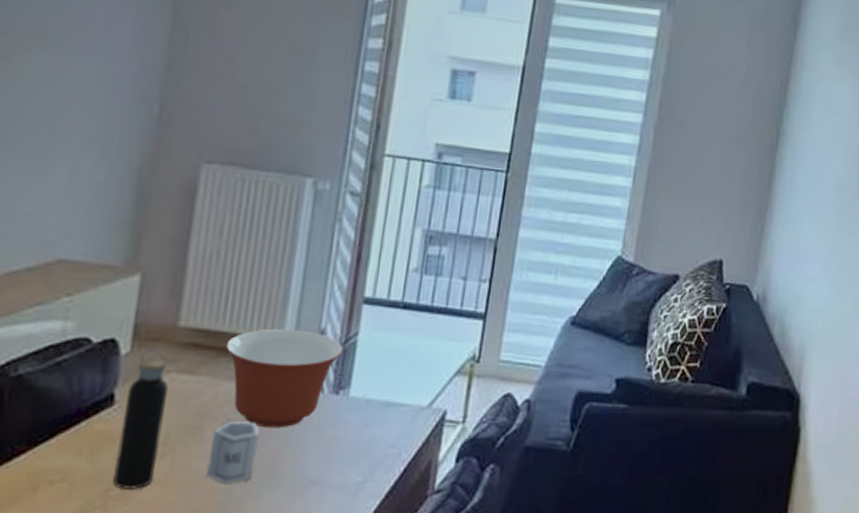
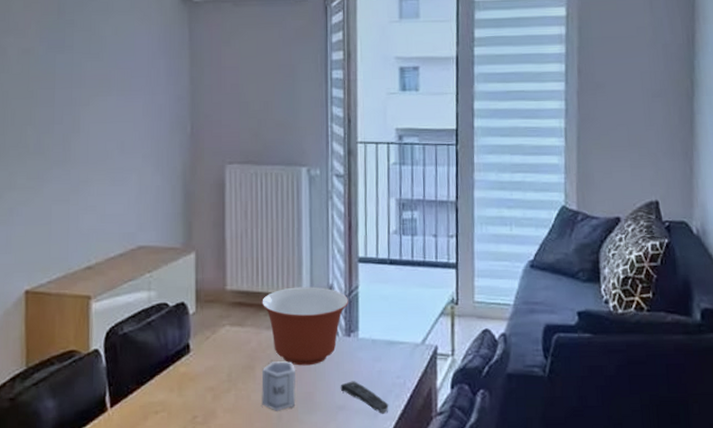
water bottle: present [113,349,168,491] -> none [196,308,226,418]
remote control: none [315,449,376,491] -> present [340,381,389,414]

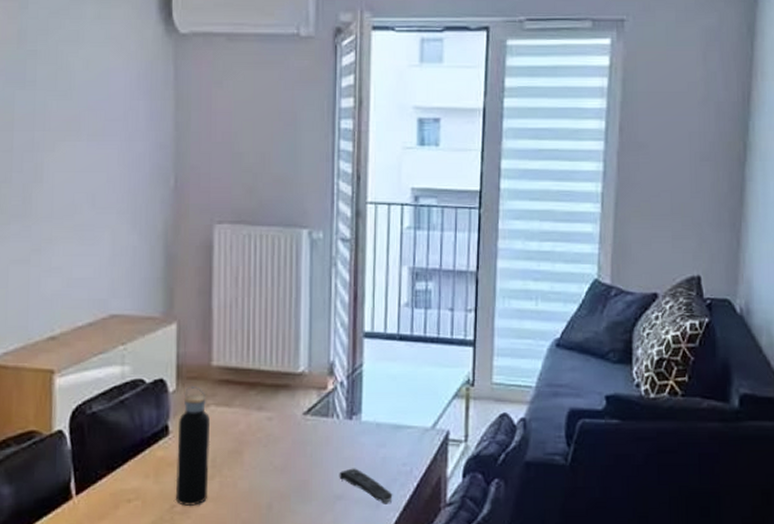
water bottle: none [196,308,226,418] -> present [175,386,211,507]
mixing bowl: present [262,286,348,366] -> none [252,363,351,451]
cup: present [262,361,296,411] -> none [250,446,290,500]

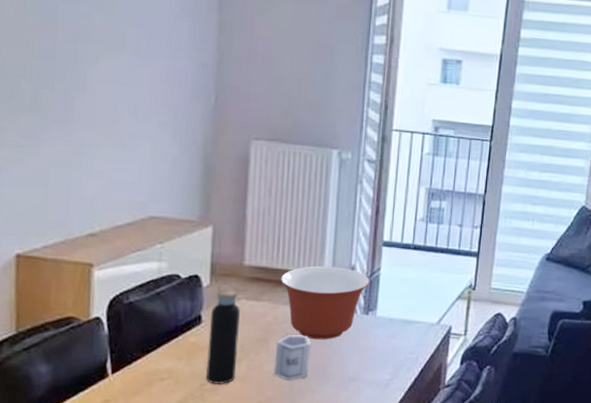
cup: none [250,446,290,500] -> present [274,335,311,381]
mixing bowl: none [252,363,351,451] -> present [281,266,369,340]
remote control: present [339,468,393,504] -> none [354,355,400,385]

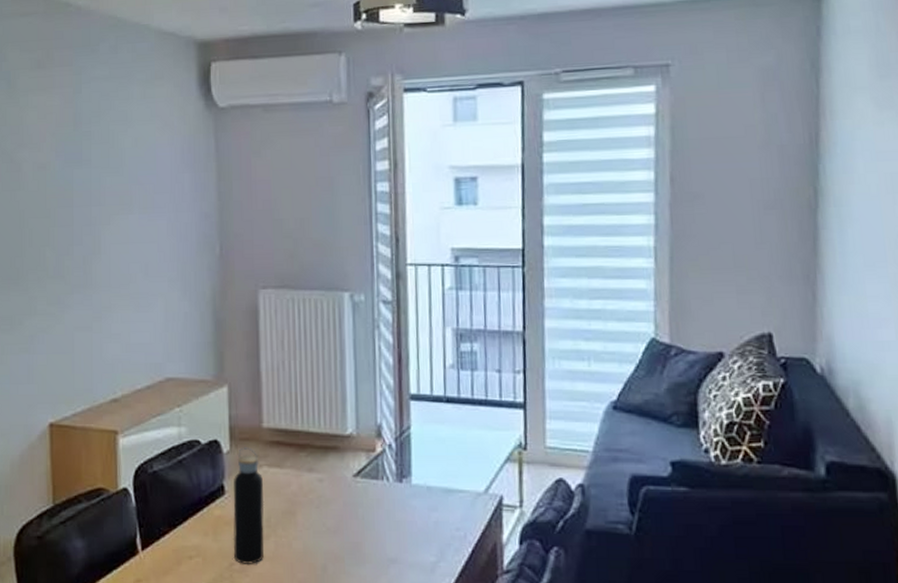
cup: present [274,335,311,381] -> none [304,507,342,562]
mixing bowl: present [281,266,369,340] -> none [302,426,399,513]

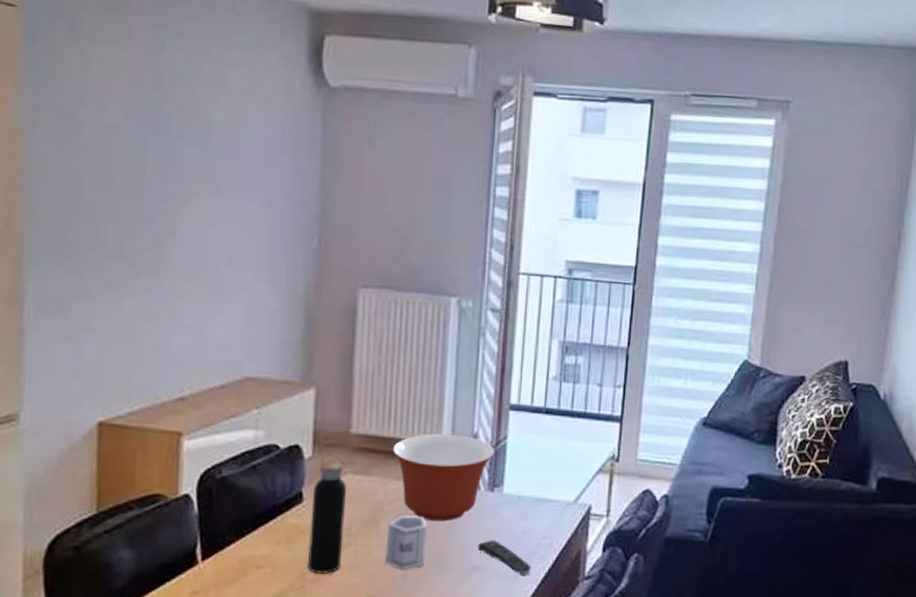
mixing bowl: none [302,426,399,513] -> present [392,434,494,522]
cup: none [304,507,342,562] -> present [385,516,428,570]
remote control: none [391,531,448,570] -> present [477,540,532,576]

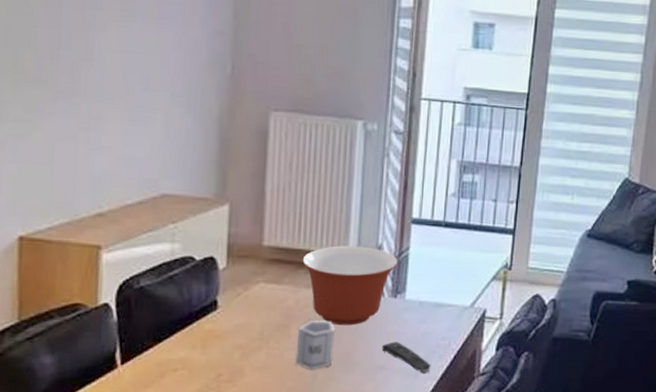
water bottle: present [308,453,346,575] -> none [222,264,259,376]

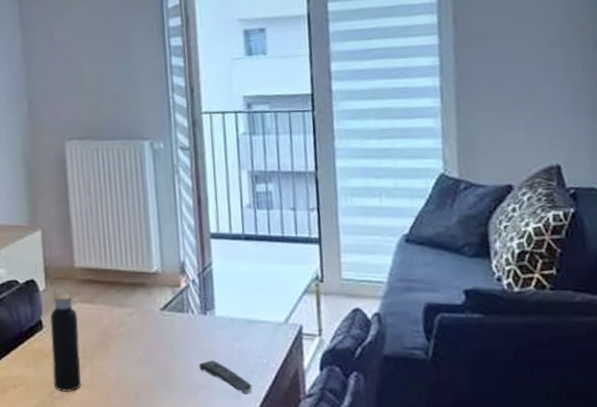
water bottle: none [222,264,259,376] -> present [50,285,81,393]
cup: present [295,321,335,370] -> none [117,339,153,389]
mixing bowl: present [302,246,397,326] -> none [111,263,202,344]

